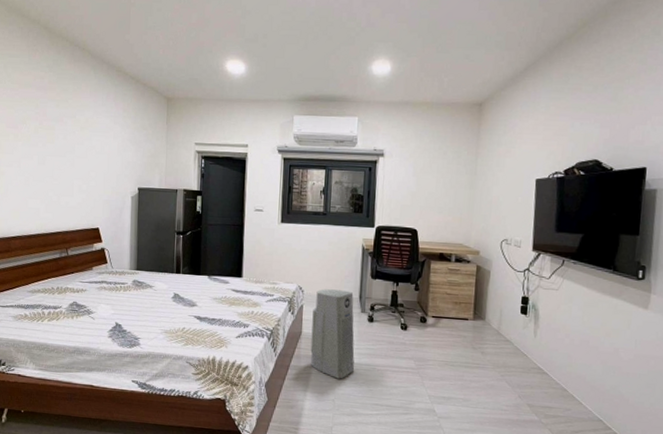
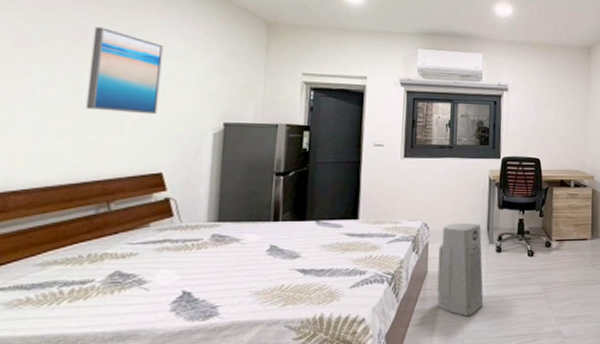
wall art: none [49,110,95,181] -> present [85,27,164,115]

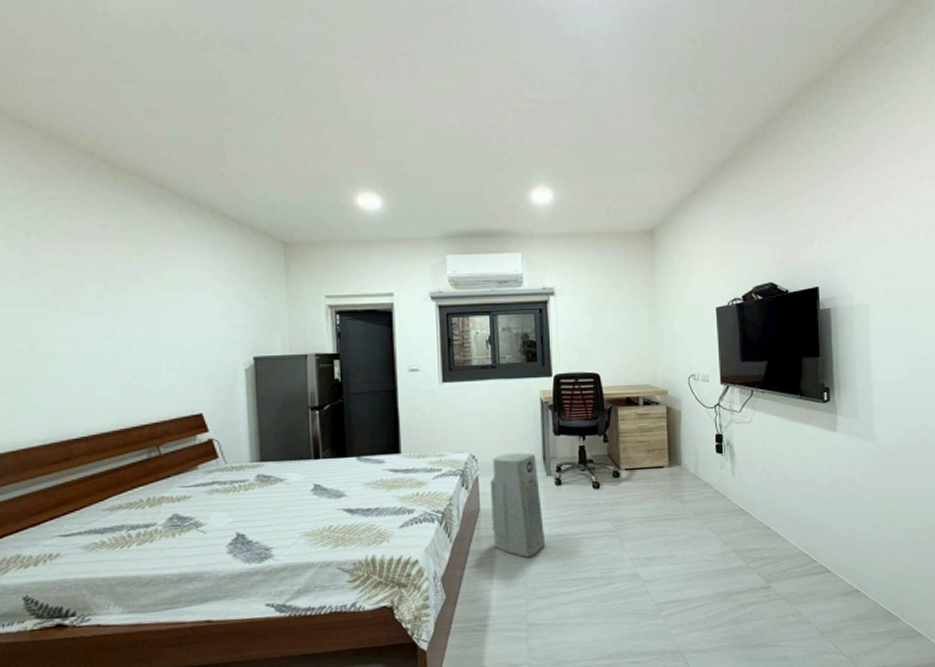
wall art: present [85,27,164,115] -> none [121,266,189,354]

